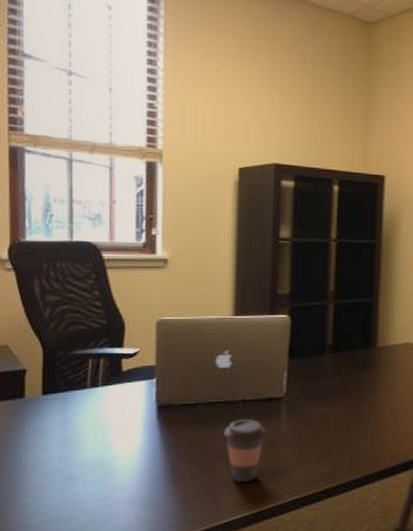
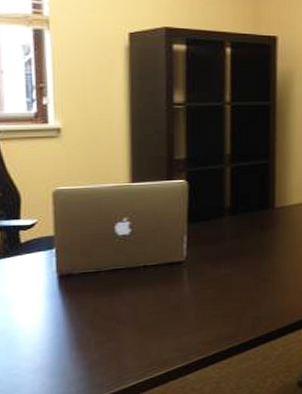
coffee cup: present [224,418,267,483] -> none [126,284,169,347]

